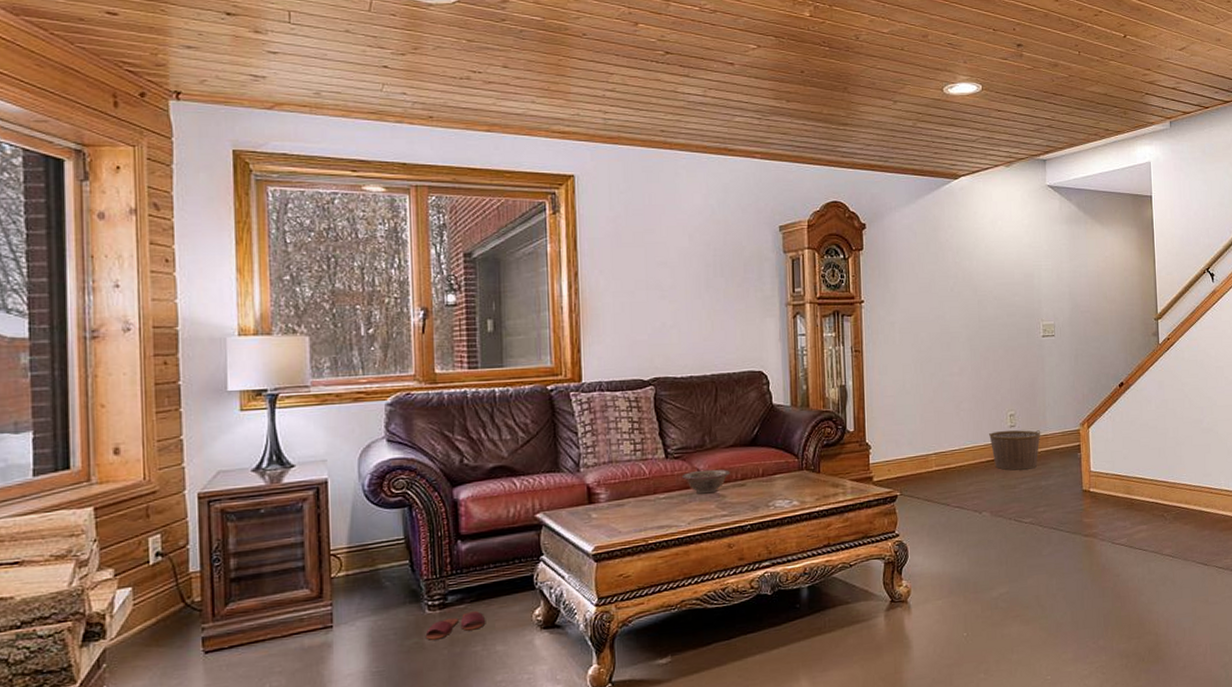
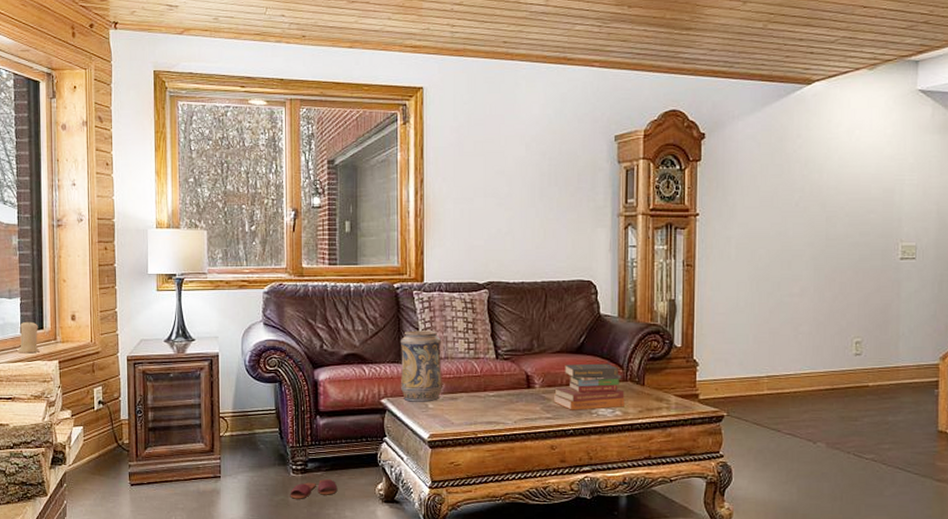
candle: none [26,460,64,503] -> present [16,321,40,354]
decorative vase: none [556,433,608,514] -> present [400,330,444,402]
decorative bowl: present [681,469,731,495] -> none [509,372,557,397]
books: none [728,454,801,505] -> present [553,363,625,410]
basket: present [989,430,1041,471] -> none [830,359,892,402]

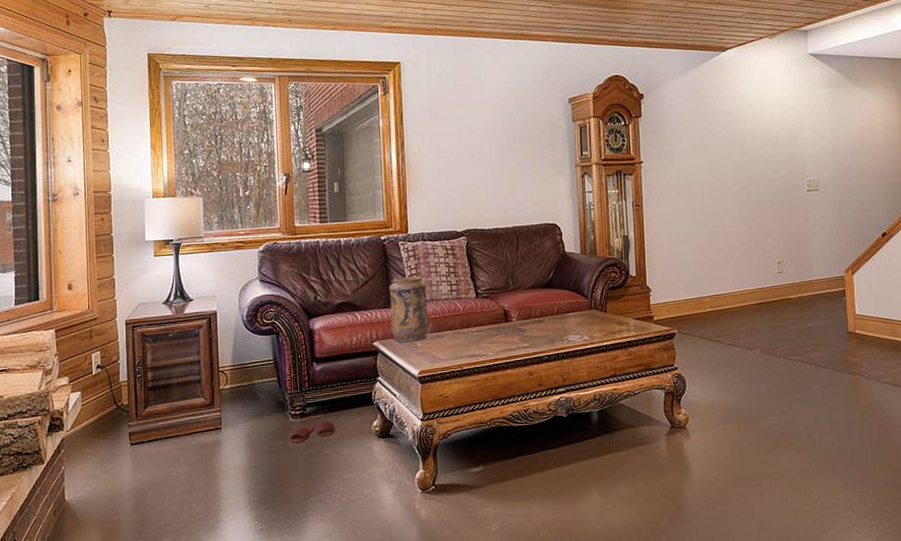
candle: present [16,321,40,354] -> none [11,293,36,325]
books: present [553,363,625,410] -> none [529,295,591,339]

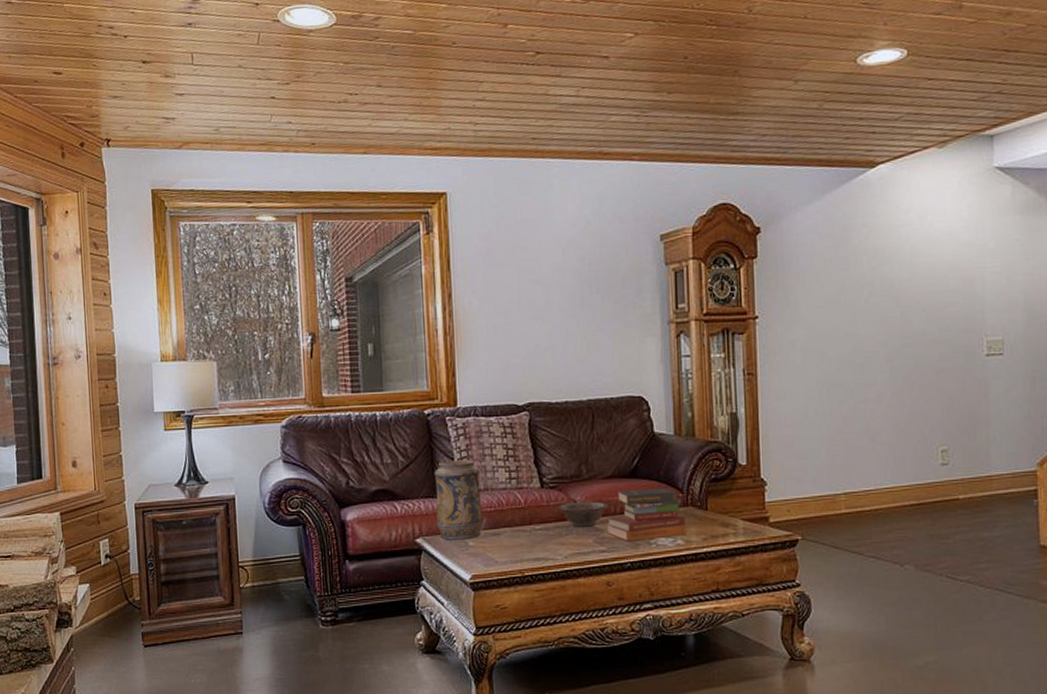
slippers: present [289,421,335,443] -> none [320,630,371,654]
decorative bowl: none [489,307,531,329] -> present [557,501,610,528]
books: none [529,295,591,339] -> present [606,487,686,541]

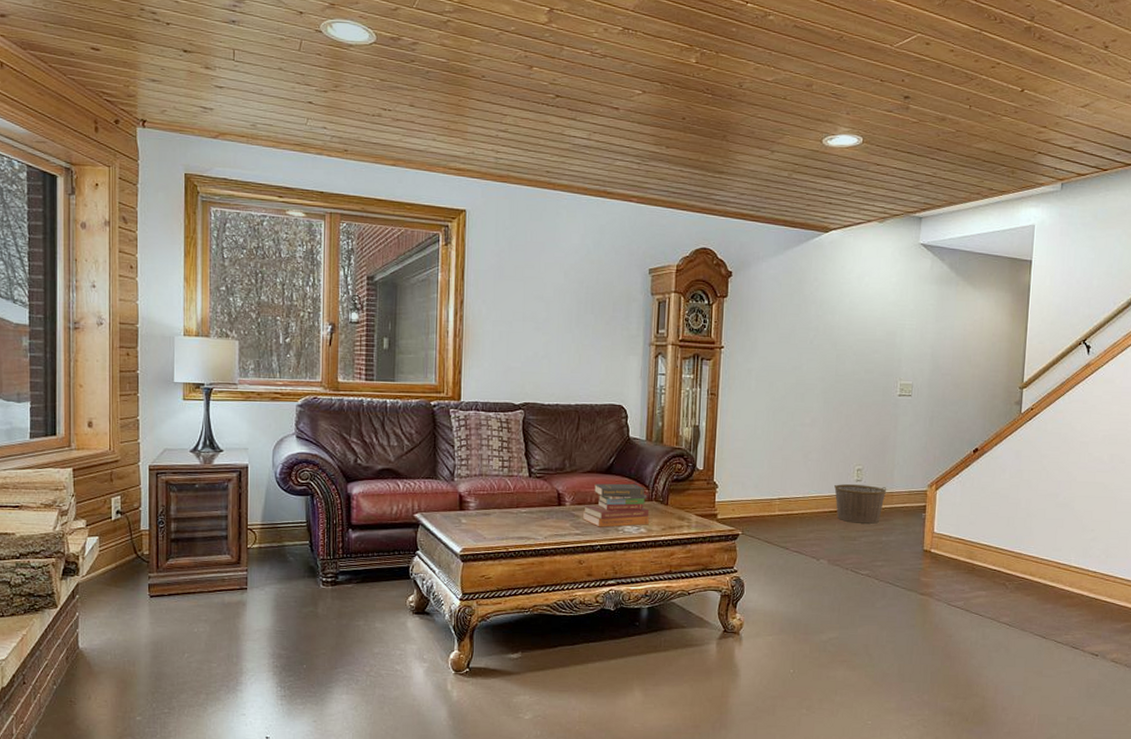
decorative vase: present [433,460,484,540] -> none [434,447,477,517]
decorative bowl: present [557,501,610,528] -> none [541,491,587,514]
basket: none [914,469,983,517] -> present [834,484,887,524]

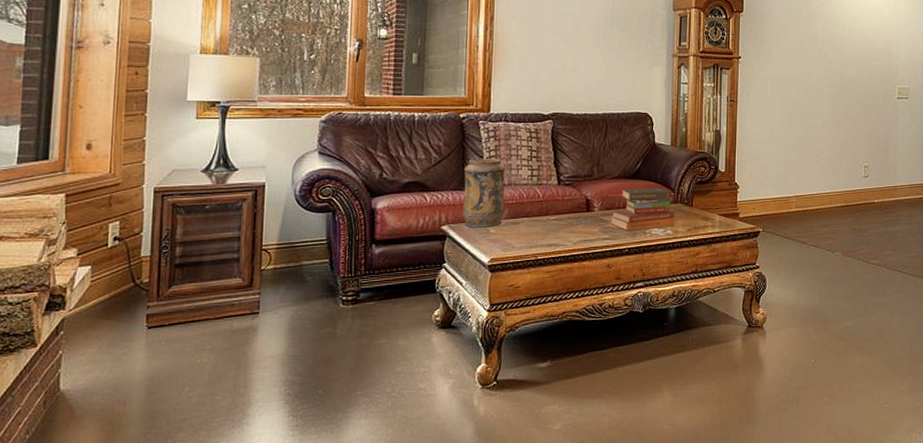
decorative vase: none [434,447,477,517] -> present [462,158,506,228]
basket: present [834,484,887,524] -> none [845,180,891,216]

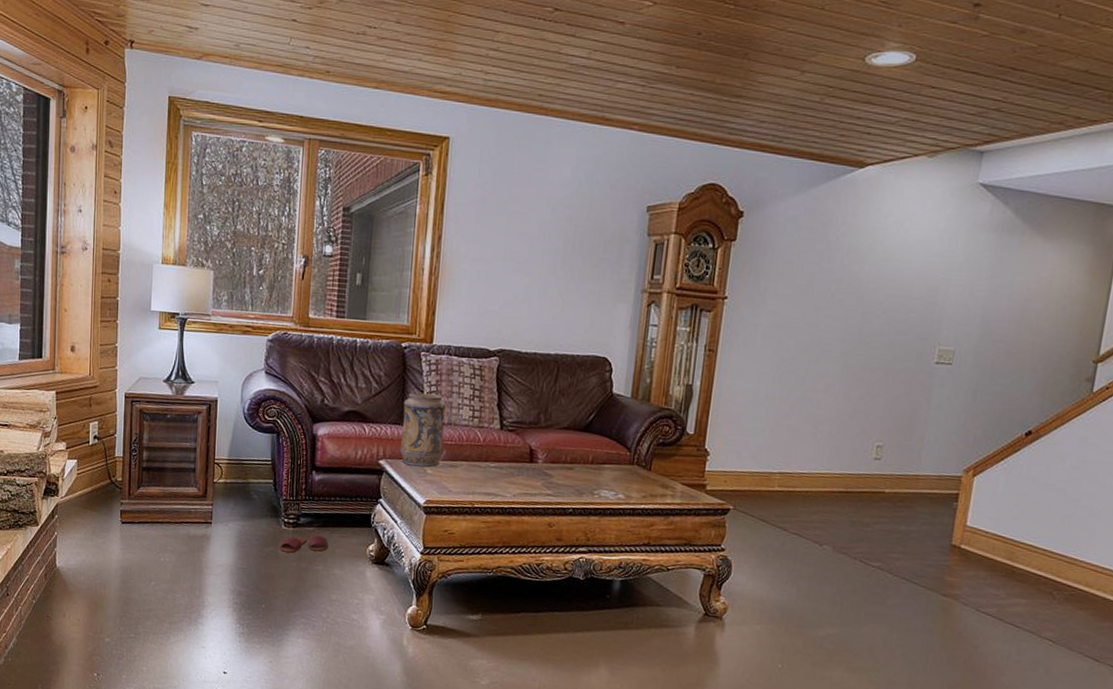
slippers: none [338,308,390,331] -> present [280,534,328,553]
books: present [610,187,675,231] -> none [555,441,630,491]

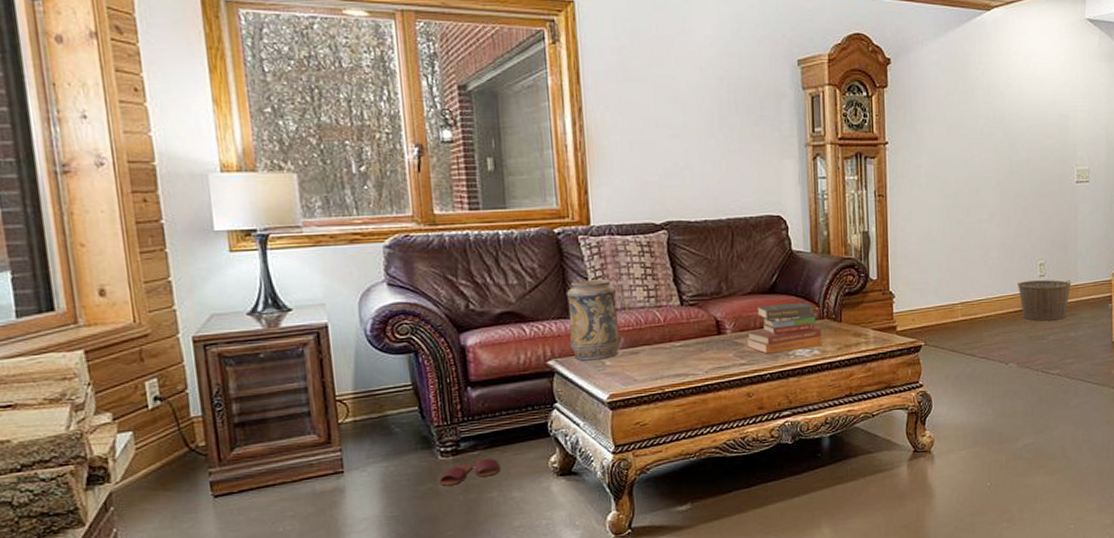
books: none [555,441,630,491] -> present [747,302,822,354]
basket: none [847,461,912,510] -> present [1018,280,1072,321]

